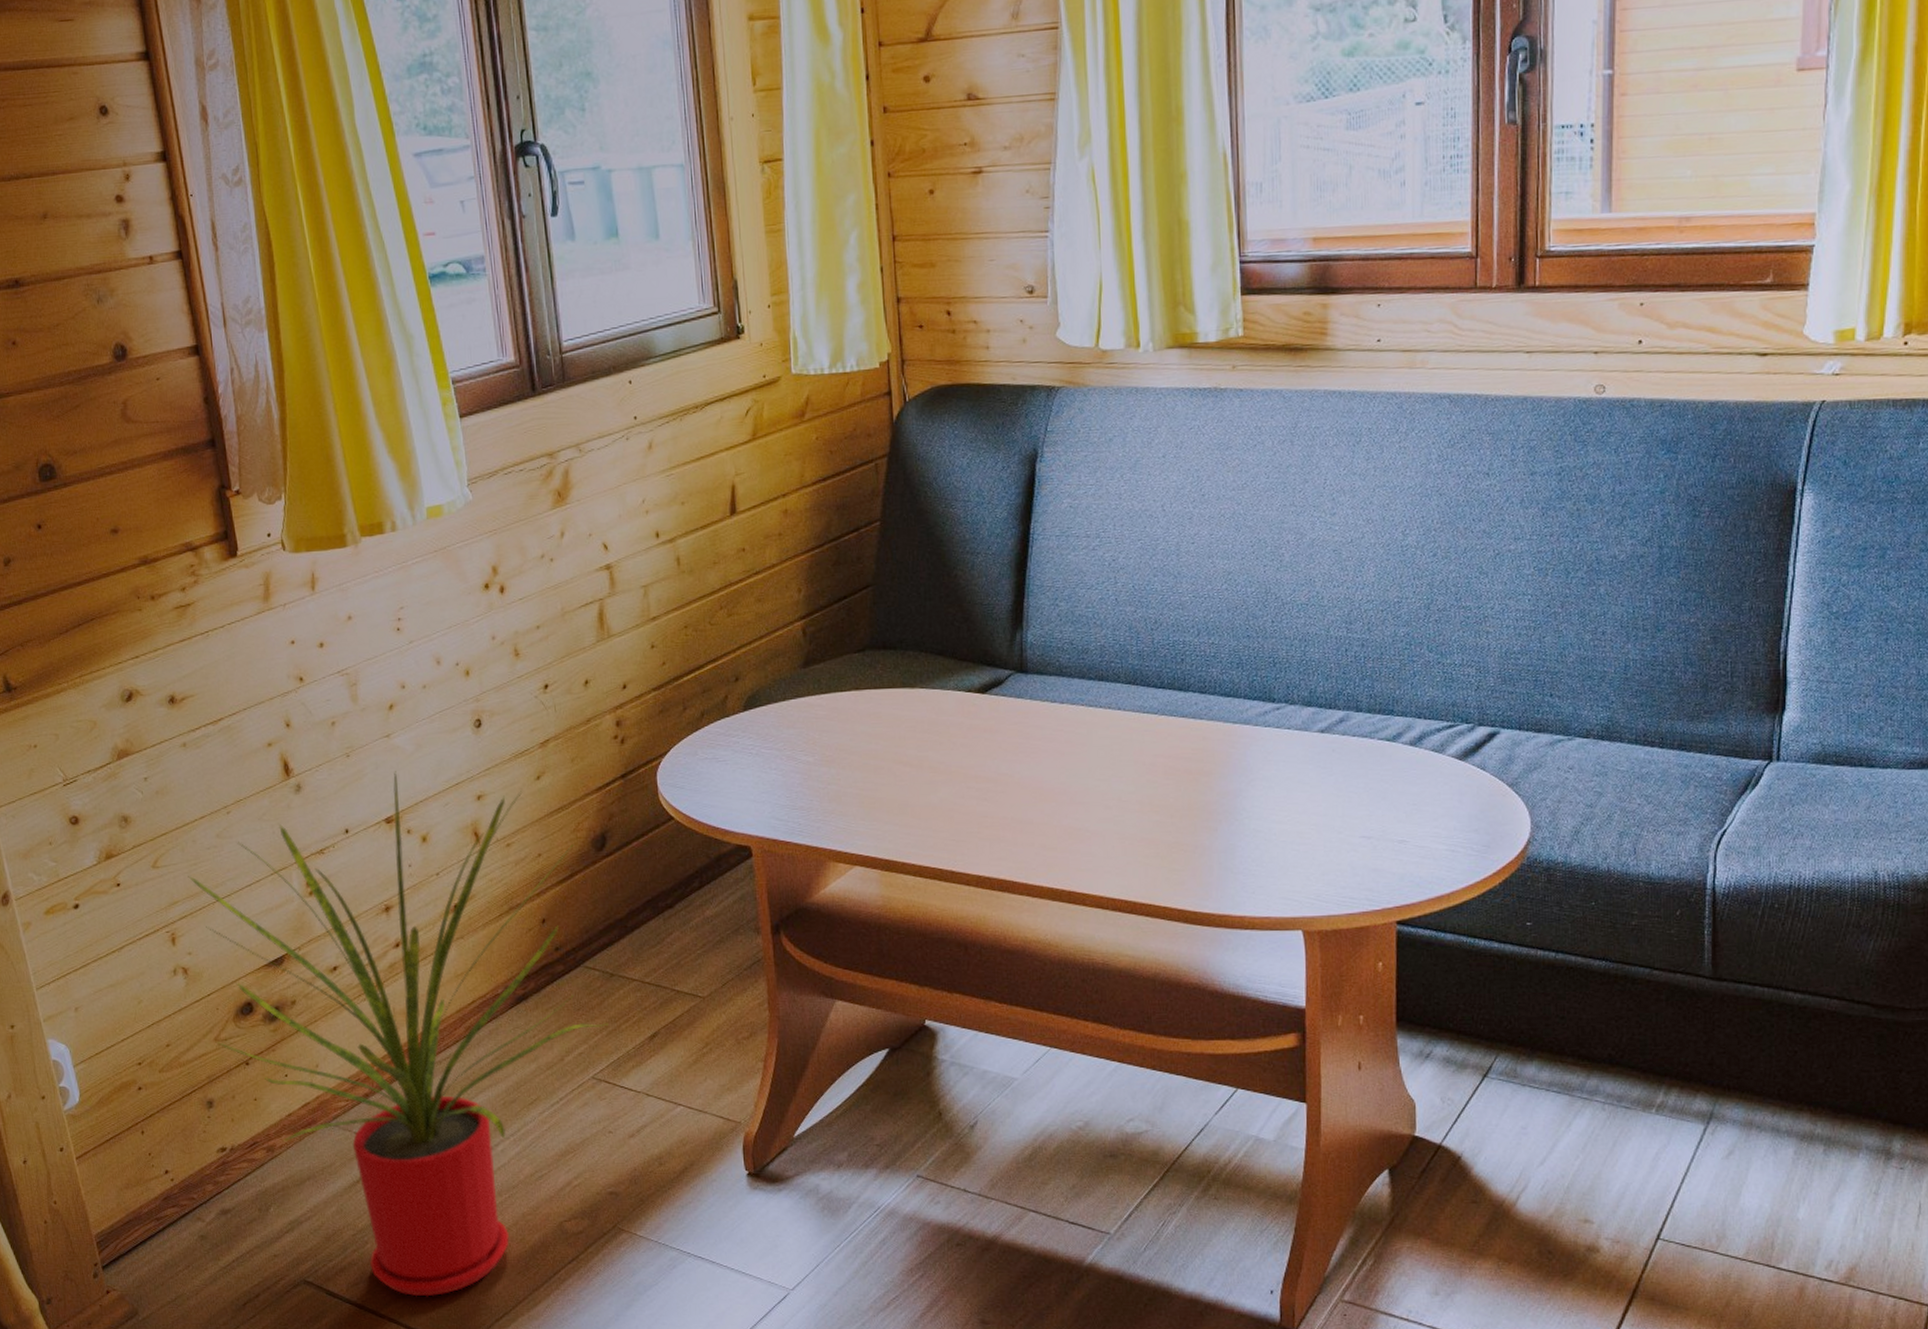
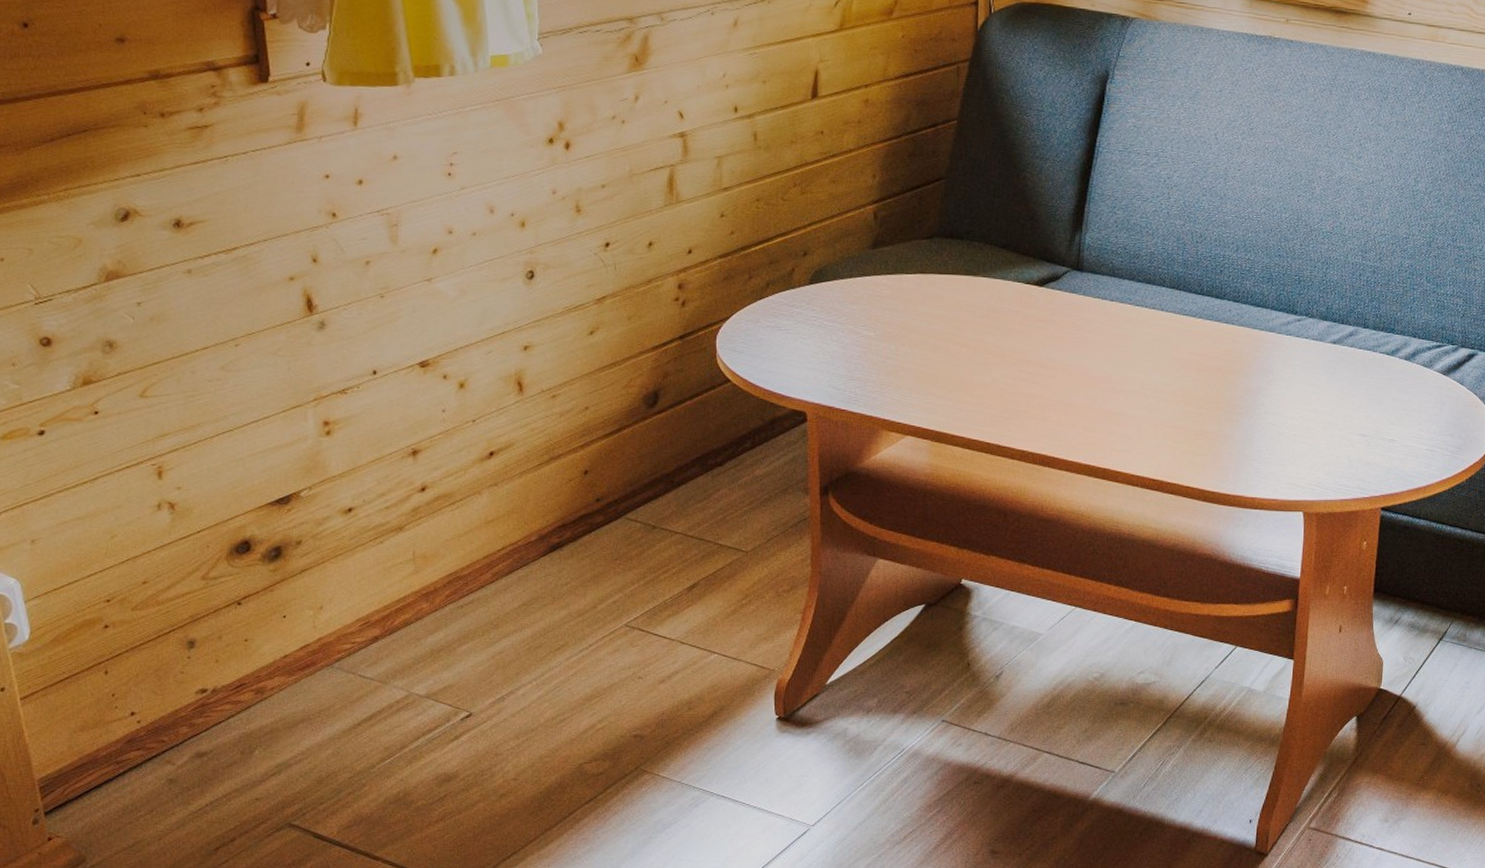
house plant: present [188,771,609,1297] -> none [183,316,647,838]

